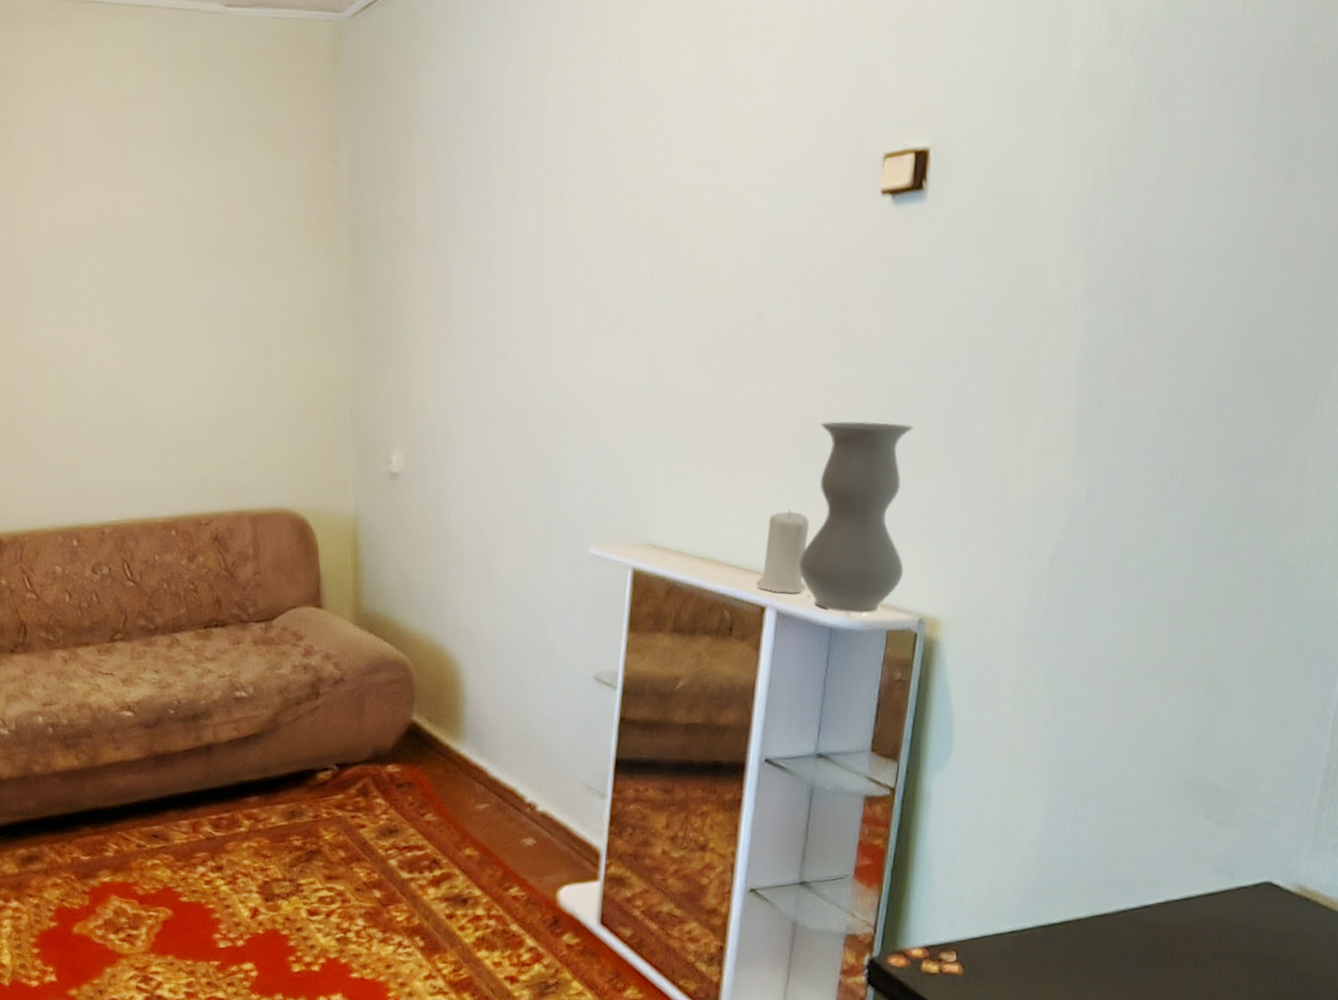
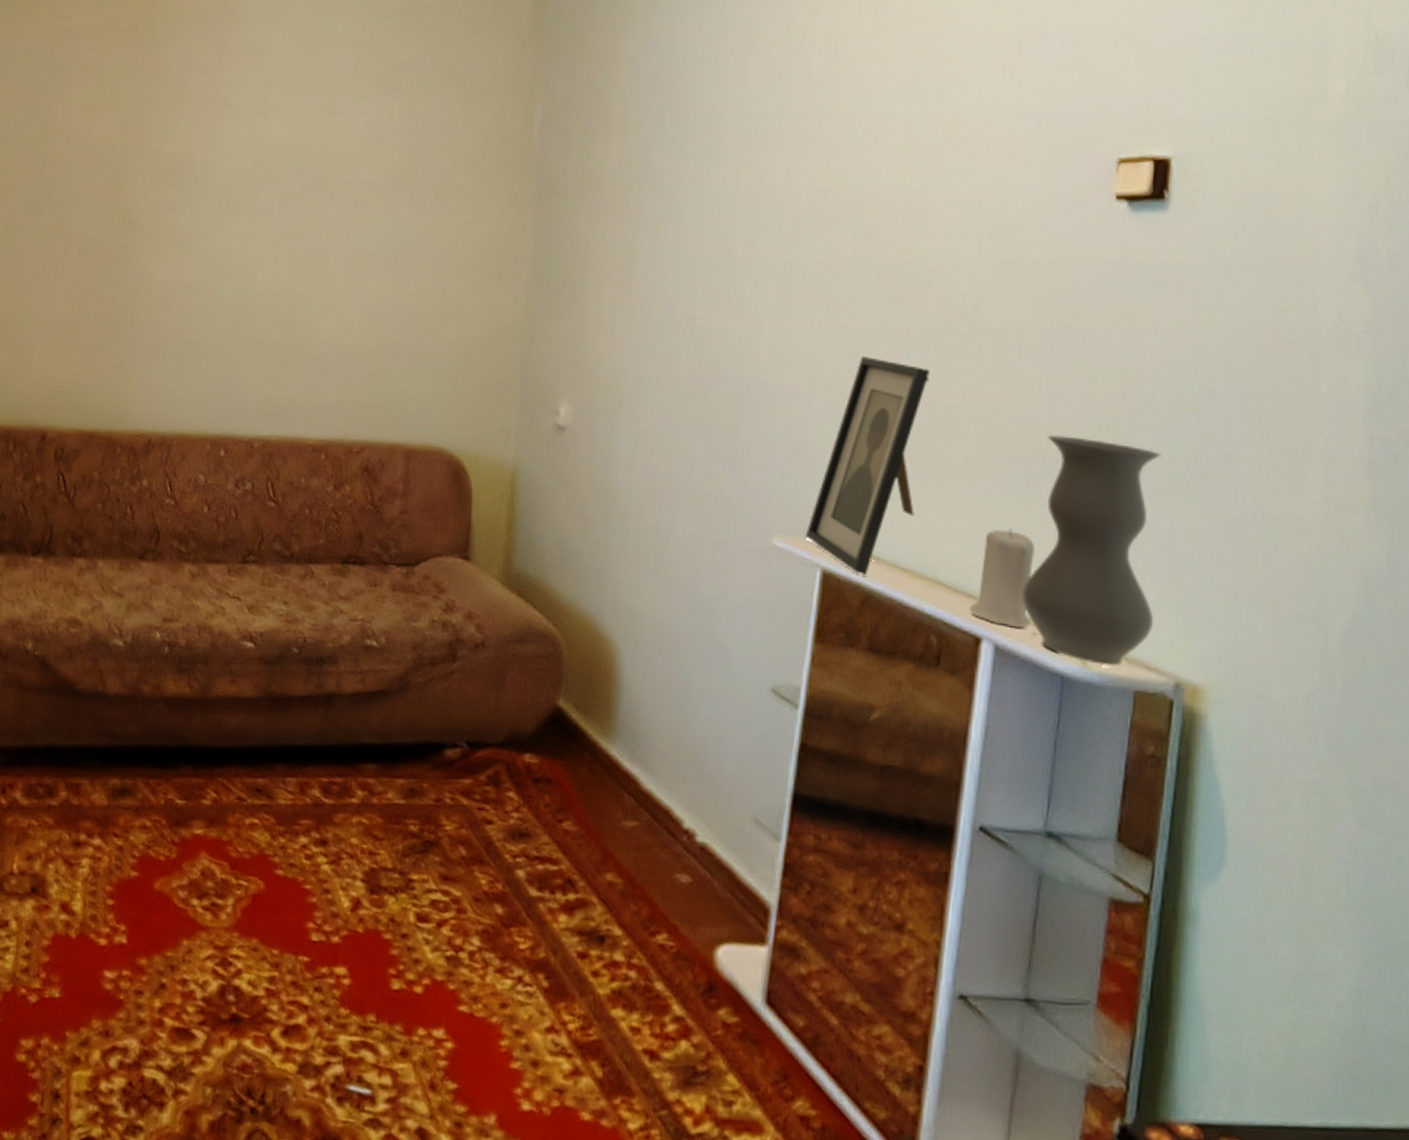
picture frame: none [617,371,721,568] -> present [805,356,931,575]

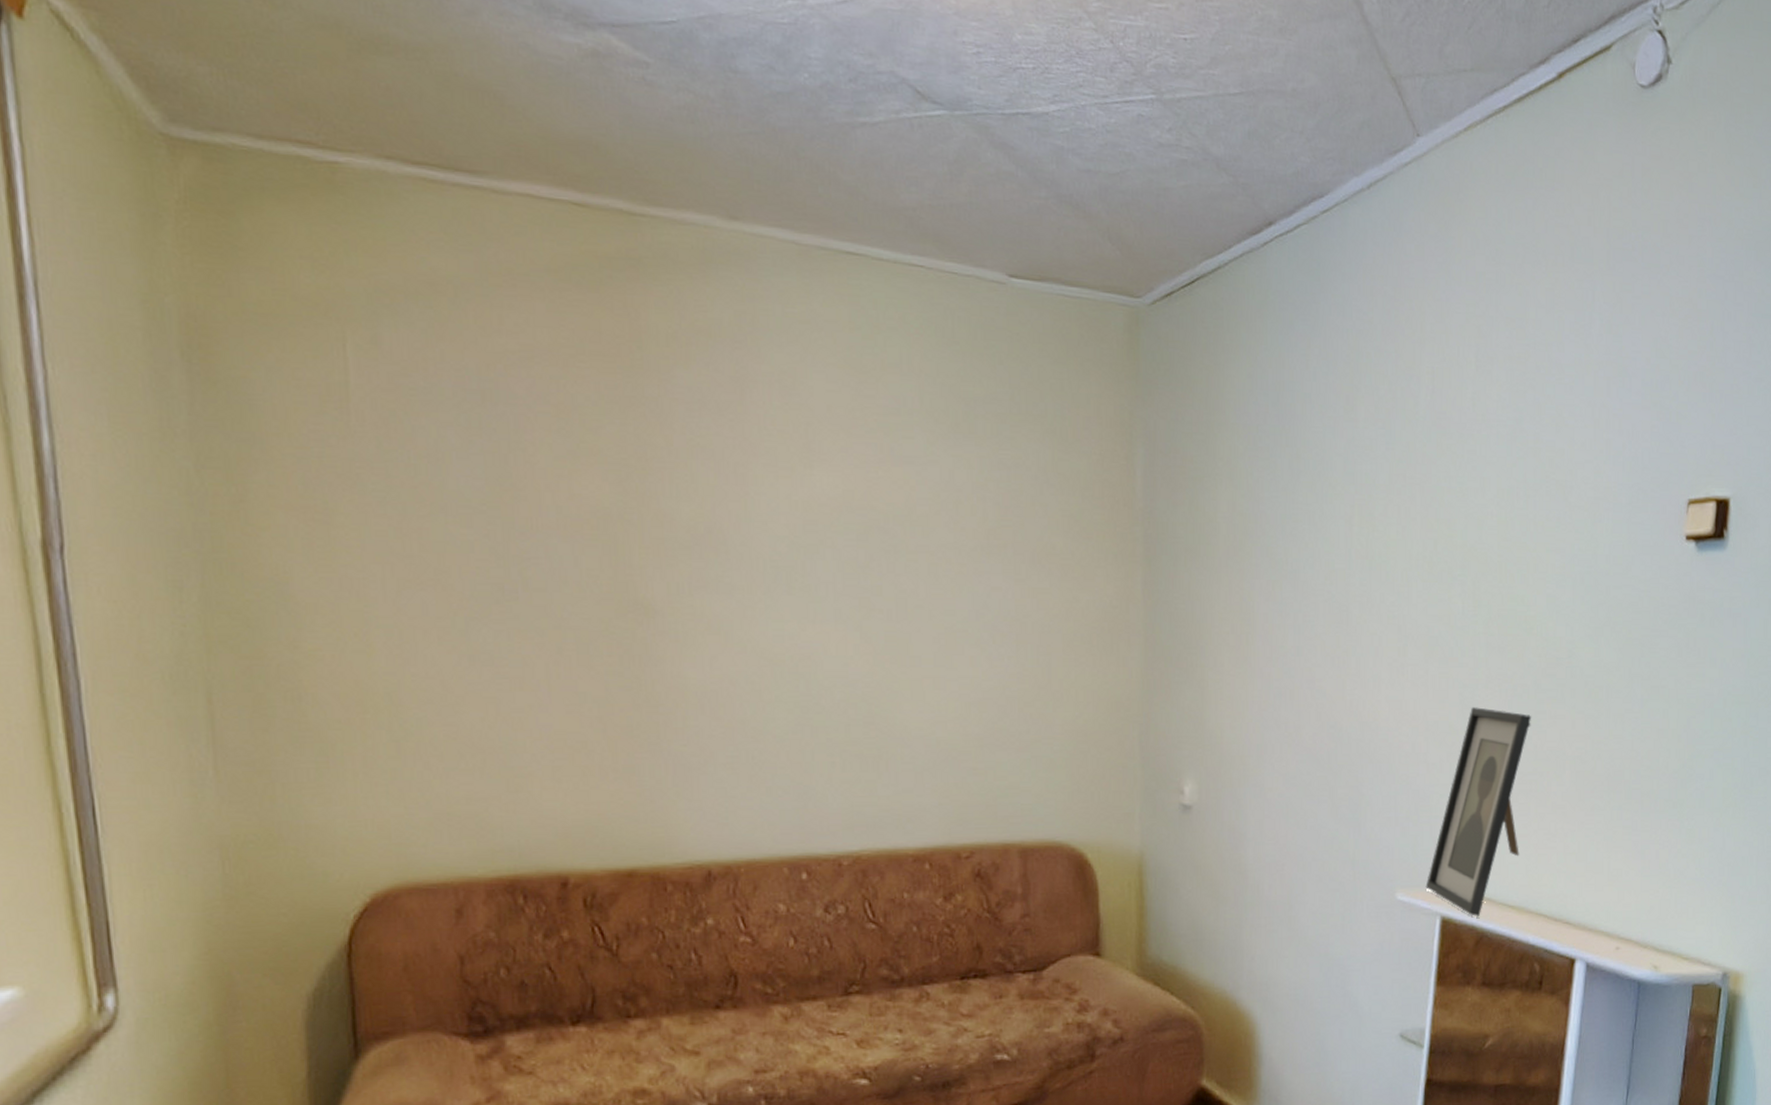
candle: present [969,528,1034,629] -> none [1565,856,1618,946]
vase: present [1023,434,1162,667] -> none [1608,767,1717,967]

